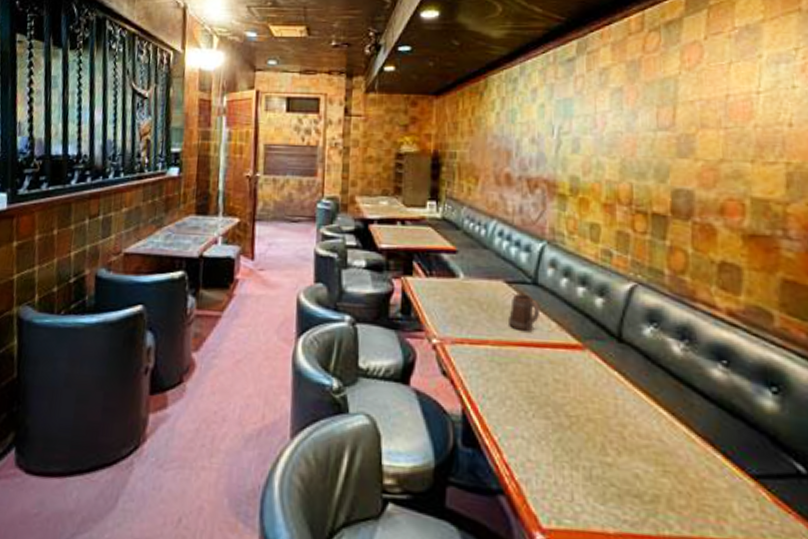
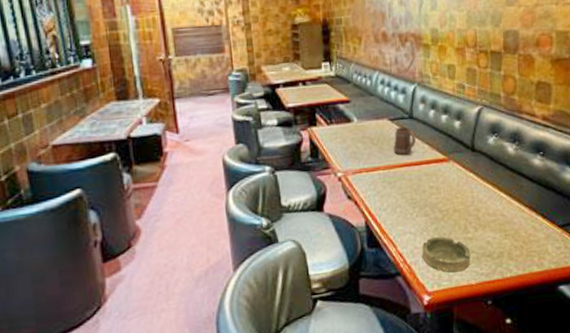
ashtray: none [537,451,609,510] -> present [422,236,471,273]

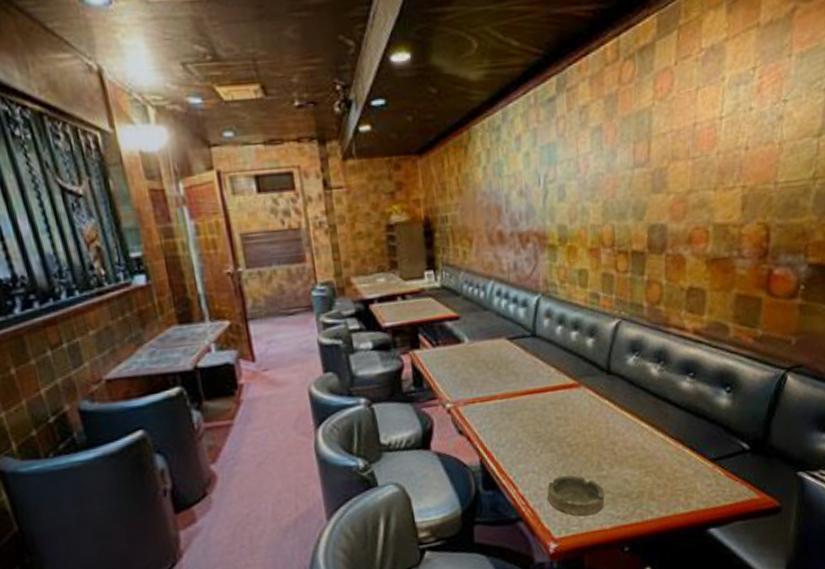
beer mug: present [393,127,417,155] -> none [513,347,541,381]

